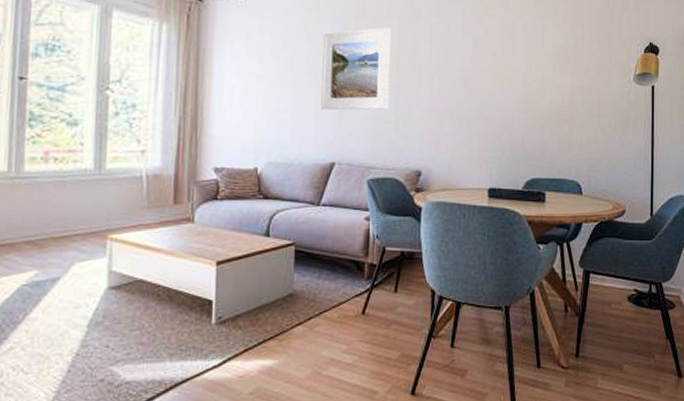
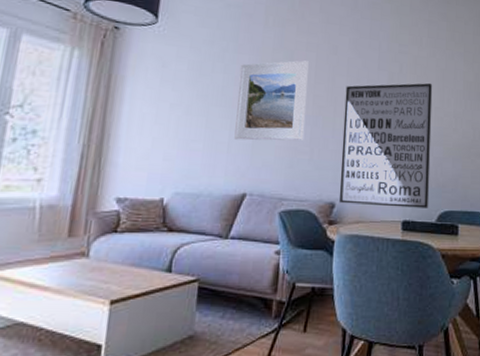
wall art: none [425,47,520,176] -> present [339,83,433,208]

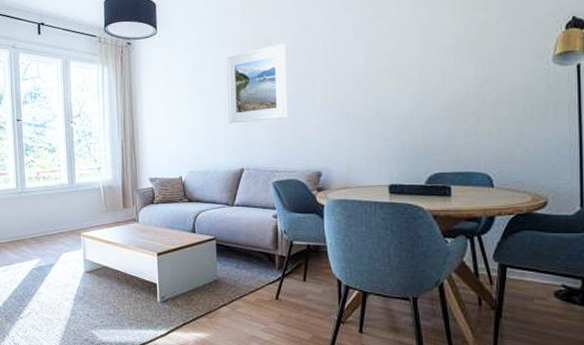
wall art: present [339,83,433,208] -> none [323,43,417,172]

